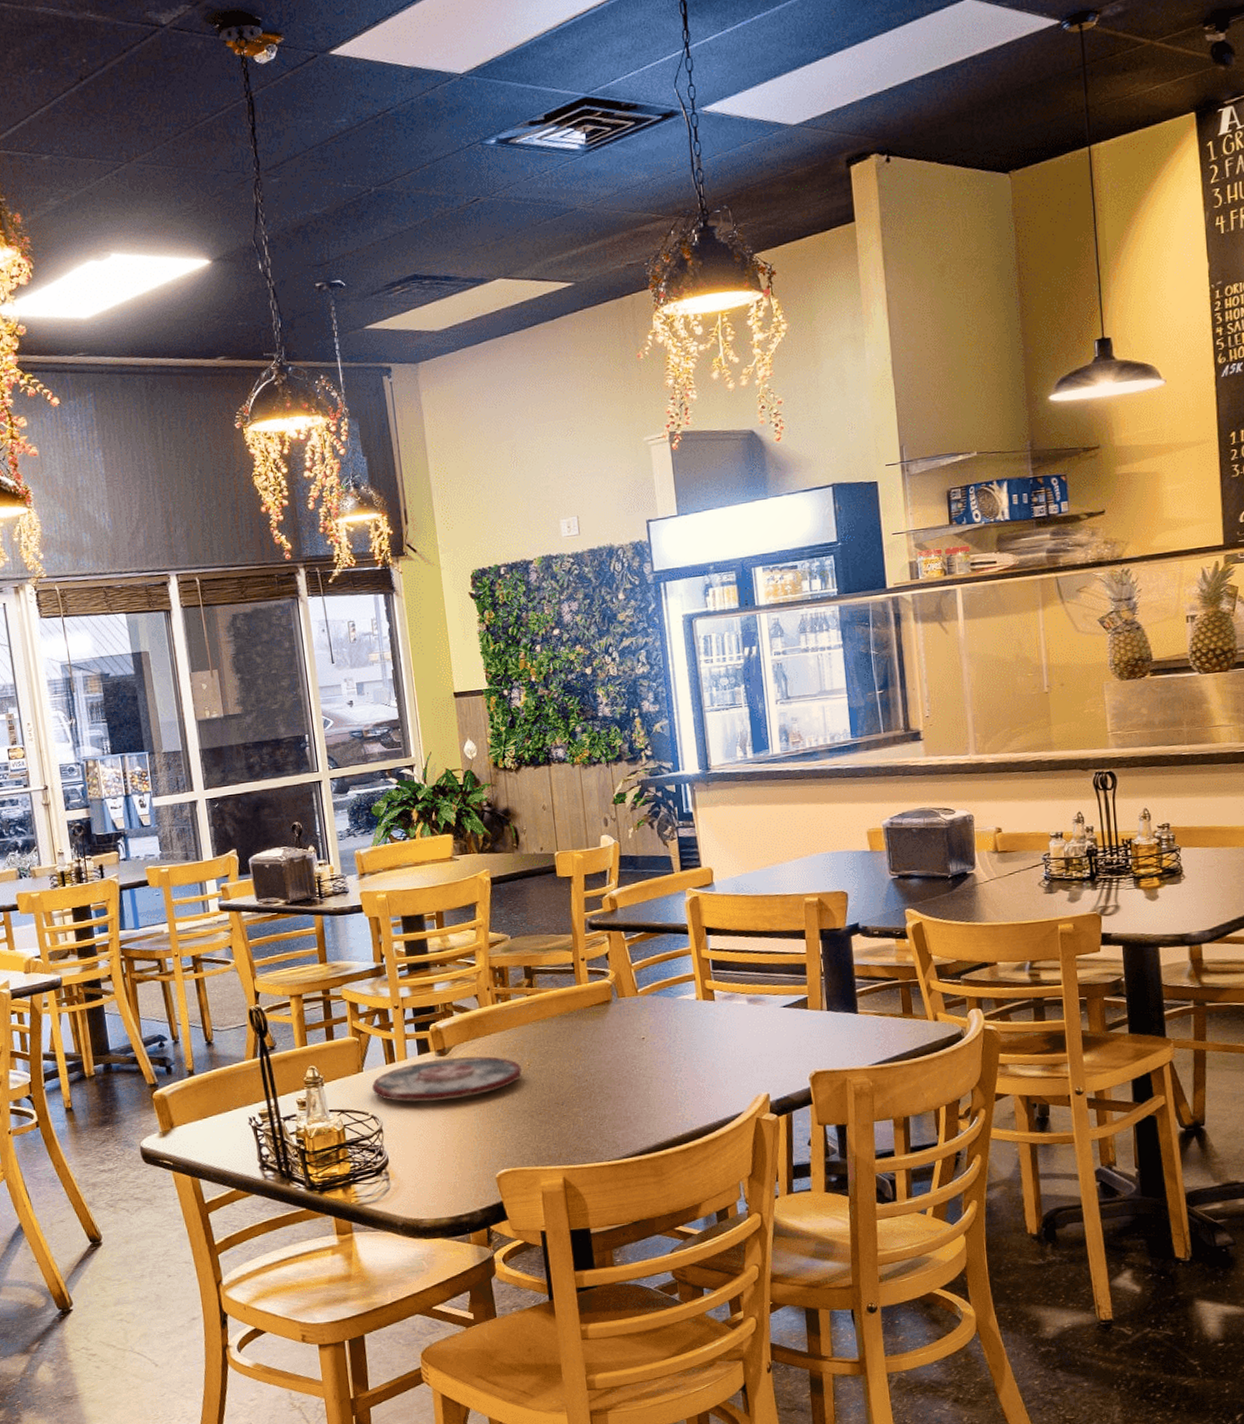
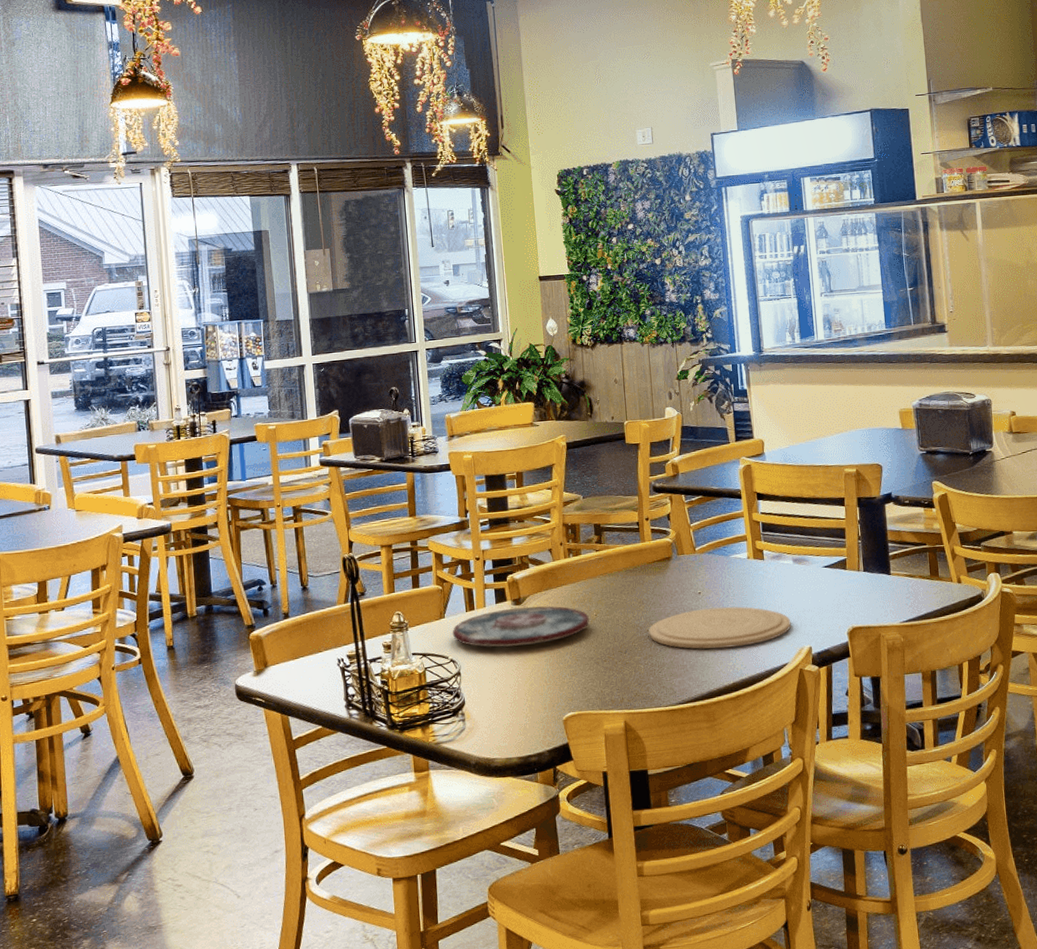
plate: none [587,1052,747,1099] -> present [649,606,791,649]

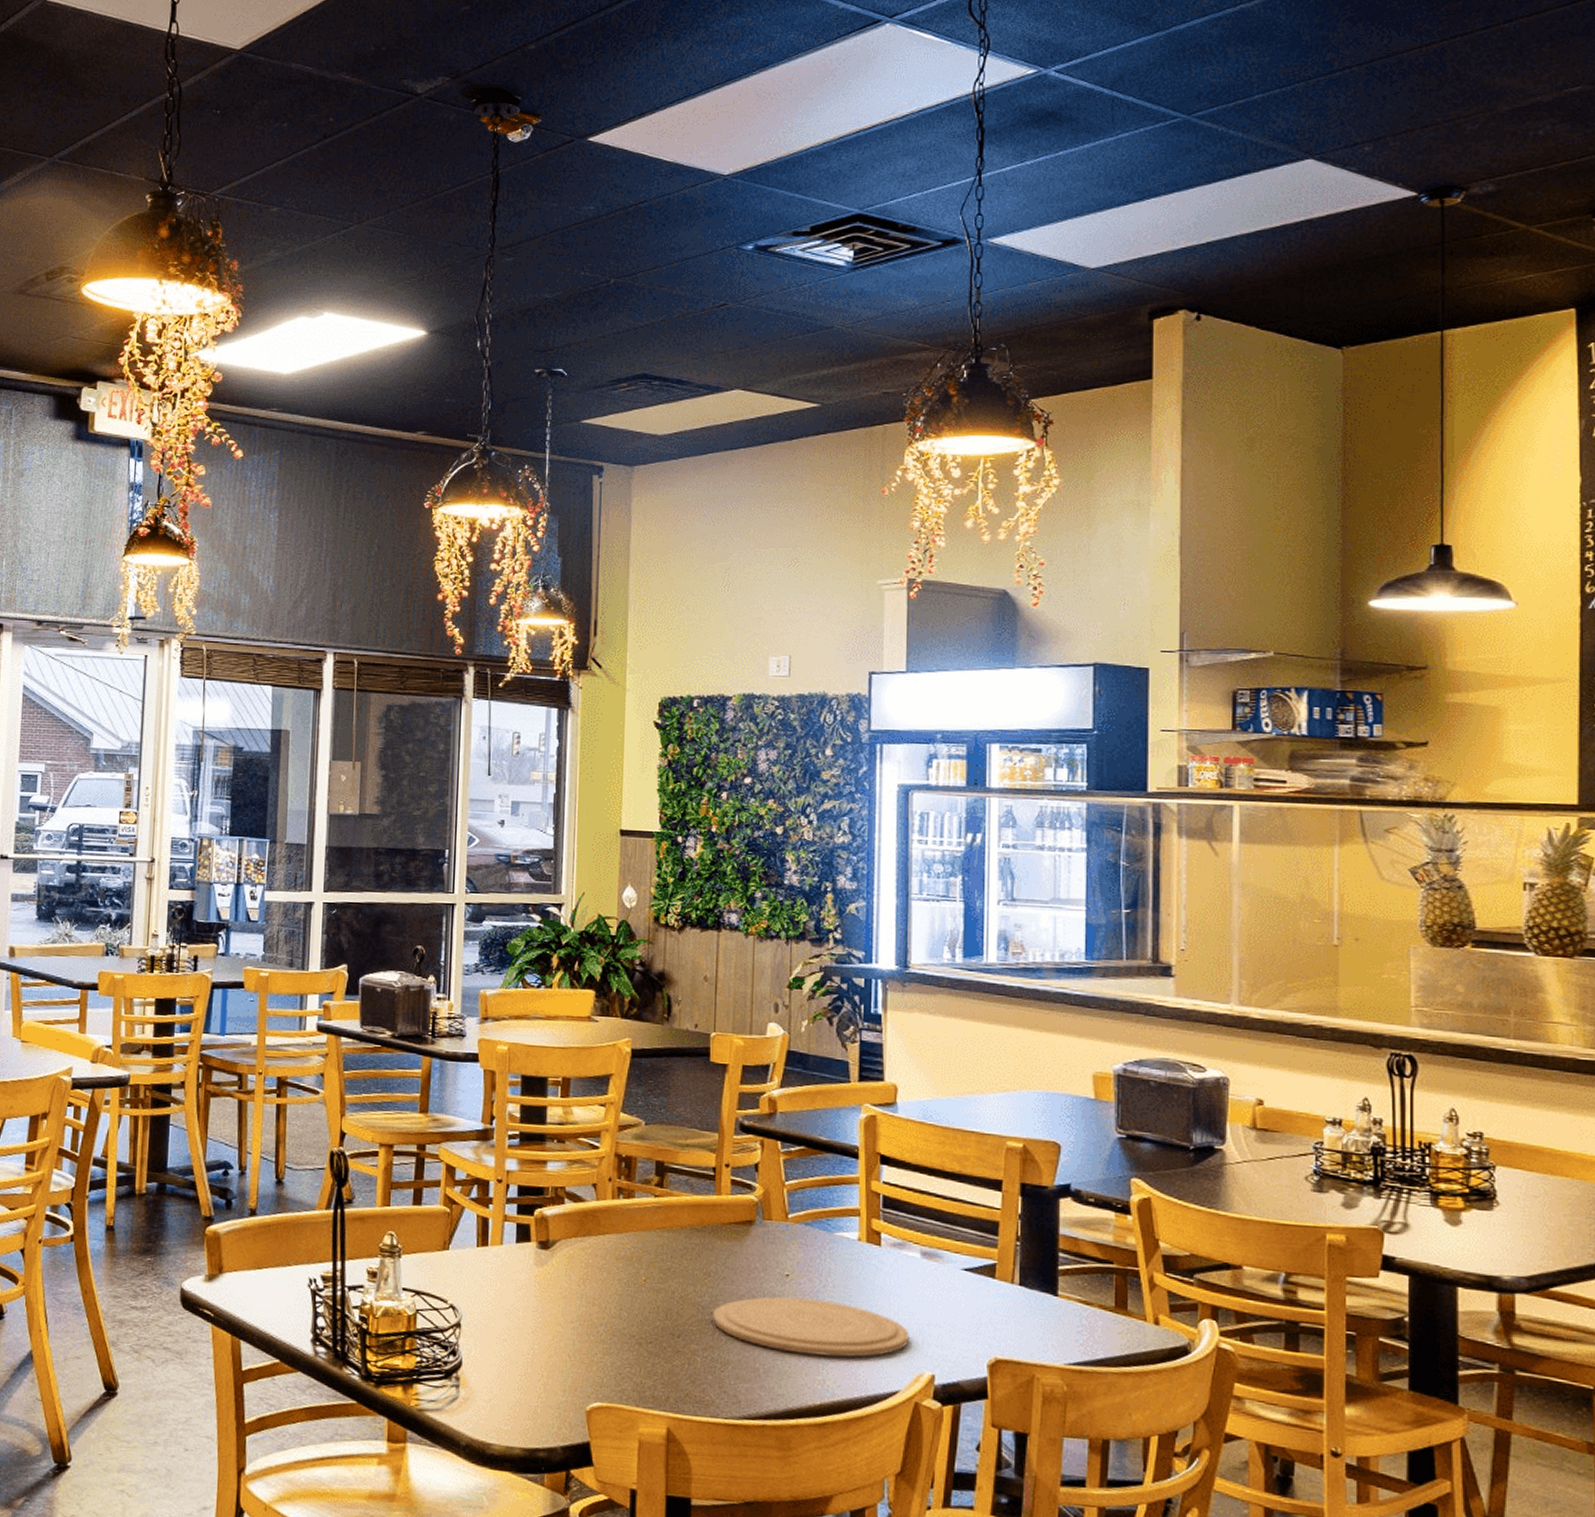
plate: present [452,606,589,648] -> none [456,1252,635,1305]

